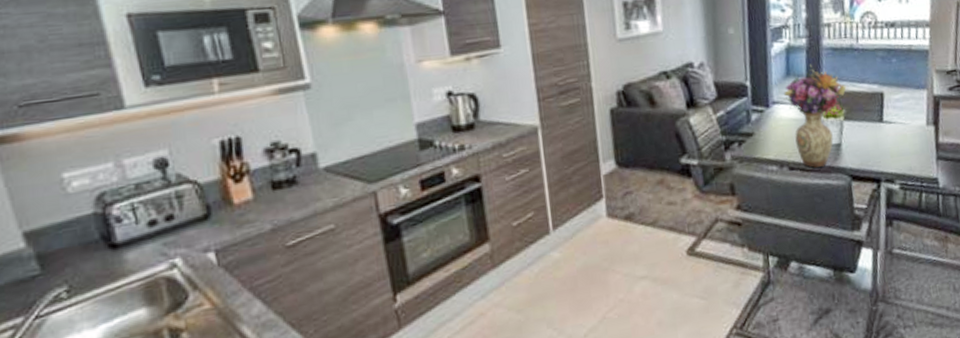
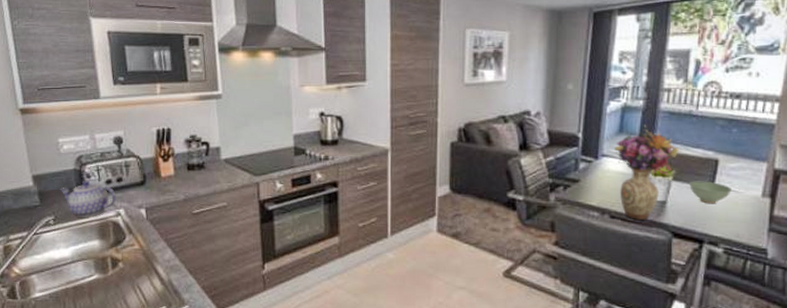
teapot: none [72,225,168,281] -> present [60,180,117,217]
bowl: none [860,116,899,140] -> present [689,181,732,204]

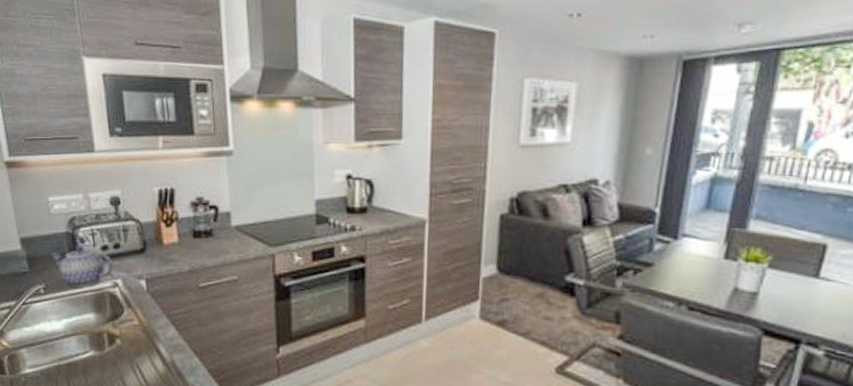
flower arrangement: present [613,124,682,220] -> none [697,199,782,313]
bowl: present [689,181,732,204] -> none [788,269,841,298]

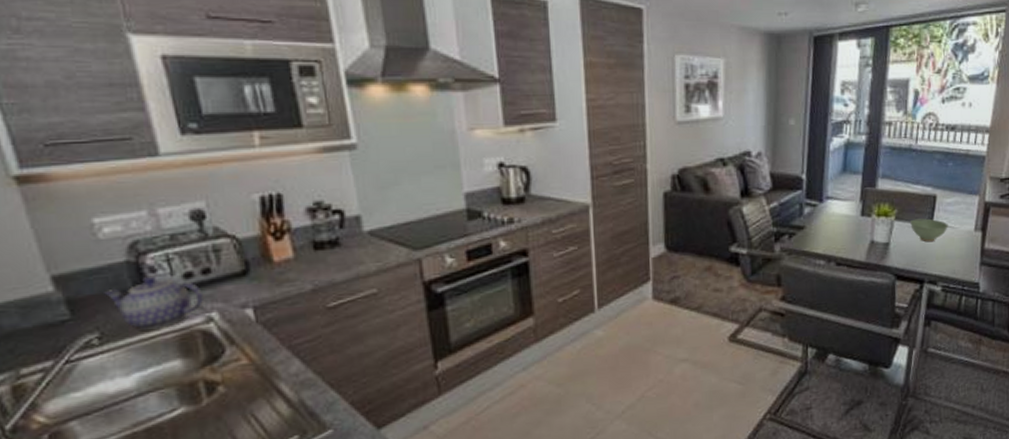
bowl: none [788,269,841,298] -> present [910,218,948,242]

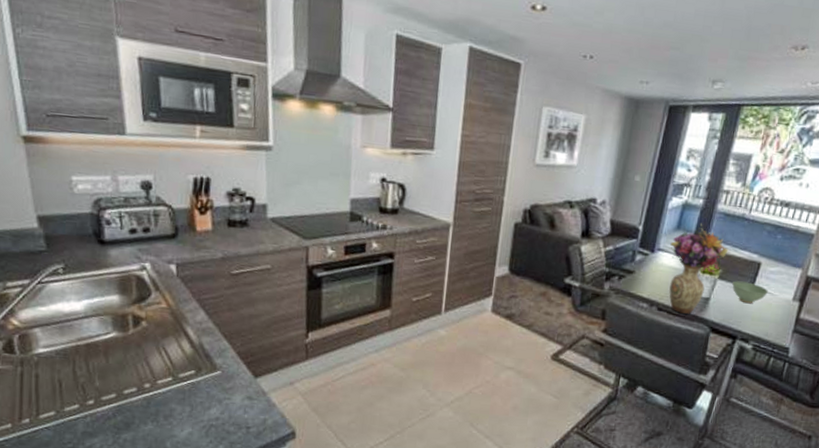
teapot: present [104,275,205,330] -> none [72,227,142,269]
flower arrangement: none [837,161,903,265] -> present [669,223,731,314]

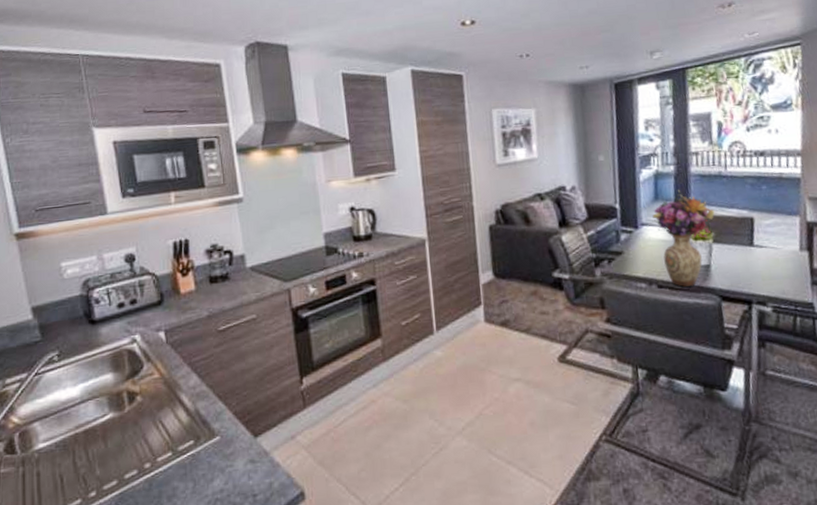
bowl: present [732,281,768,304] -> none [729,240,771,263]

